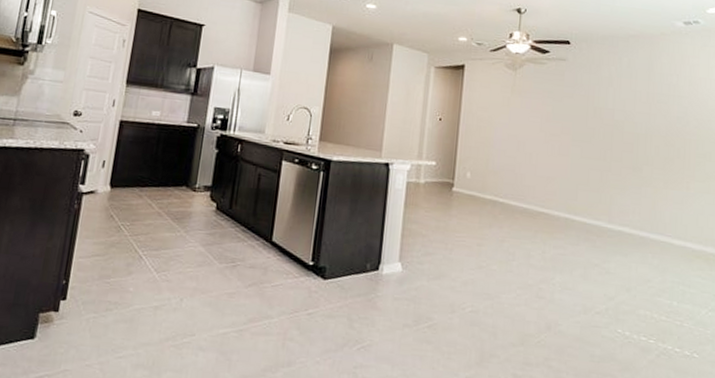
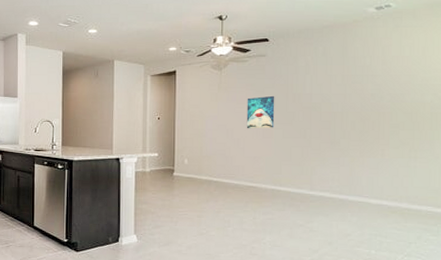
wall art: none [540,106,574,145] -> present [246,95,275,129]

